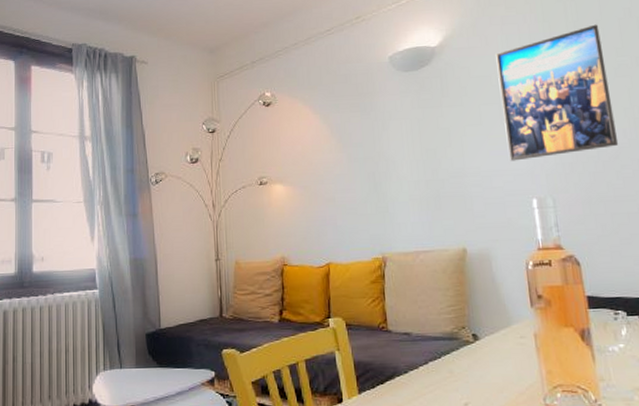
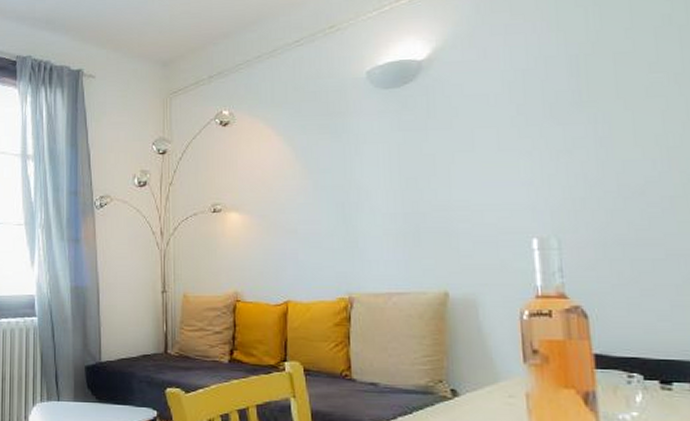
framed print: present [496,24,619,161] -> none [496,34,646,194]

